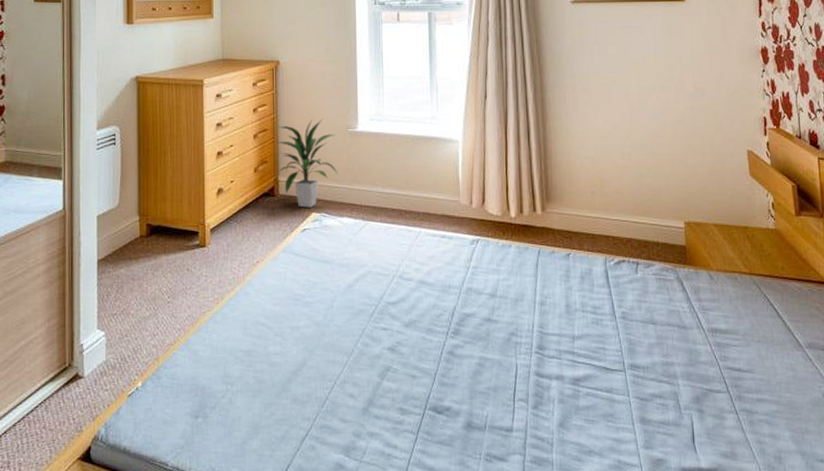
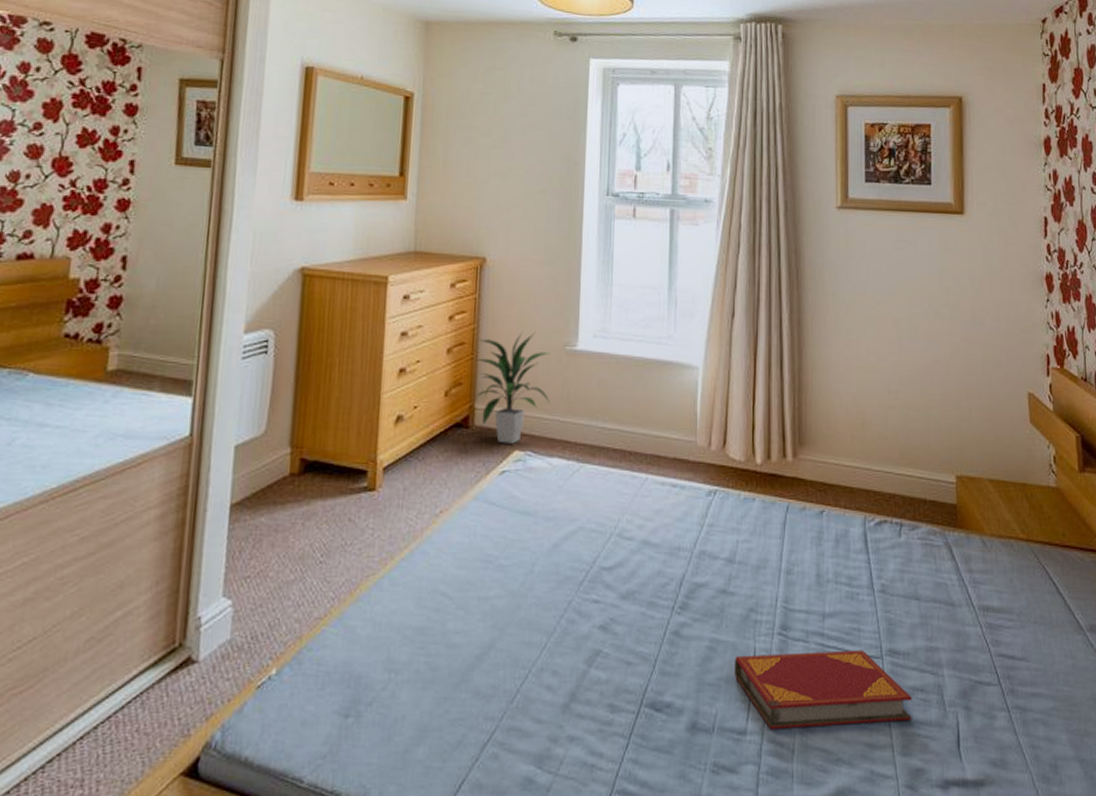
hardback book: none [499,364,652,427] -> present [733,650,912,729]

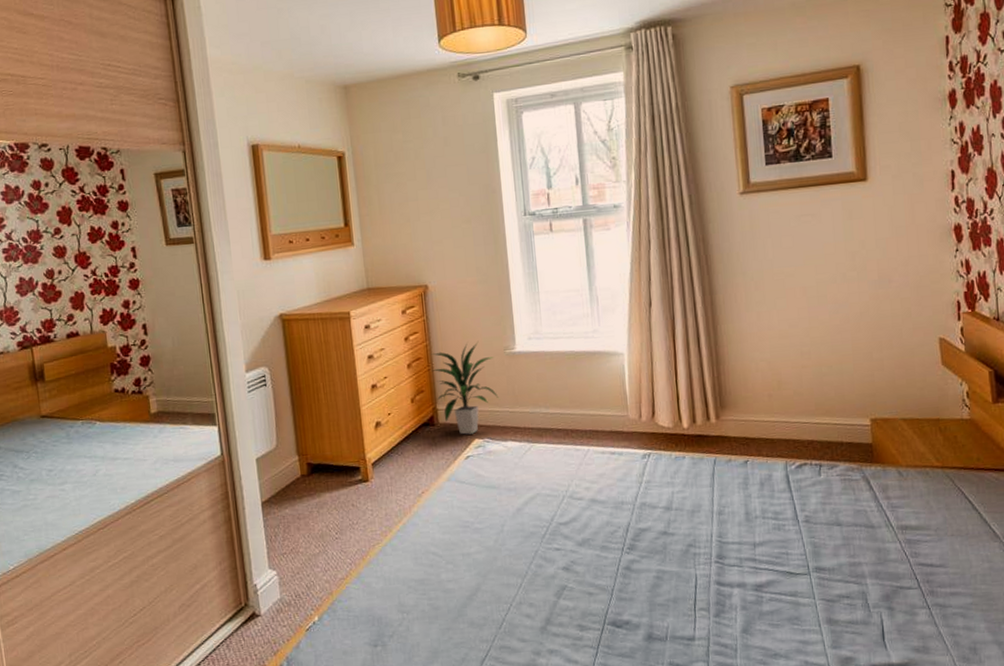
hardback book: present [733,650,912,729] -> none [679,569,840,635]

